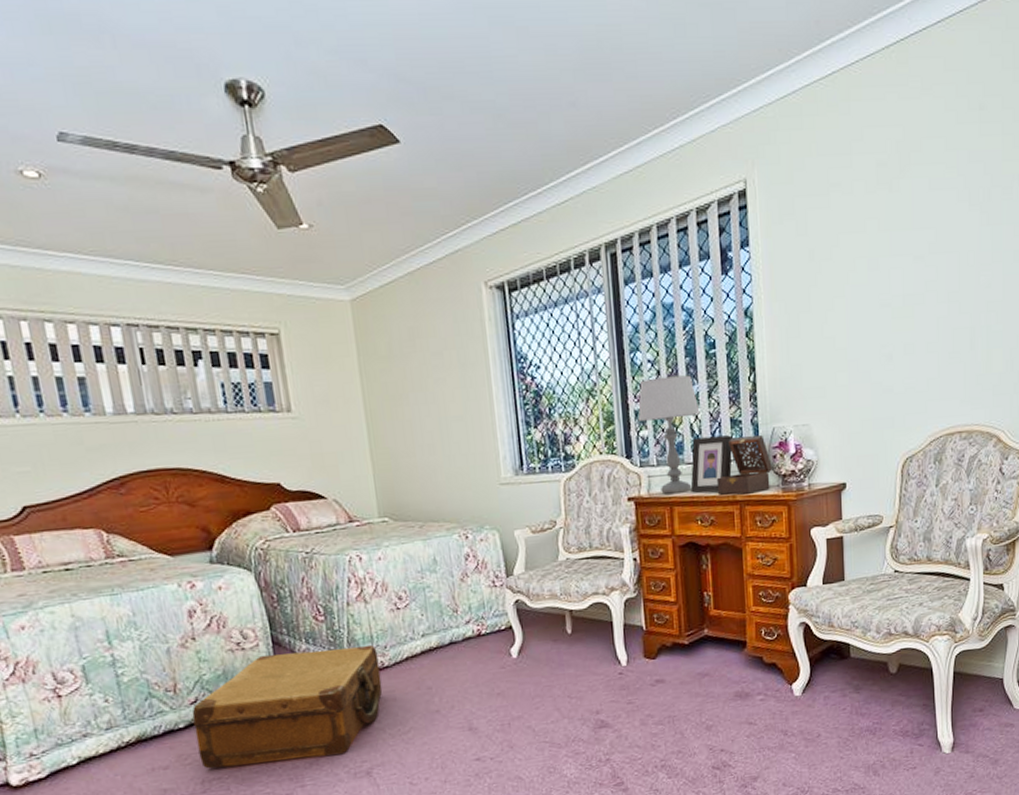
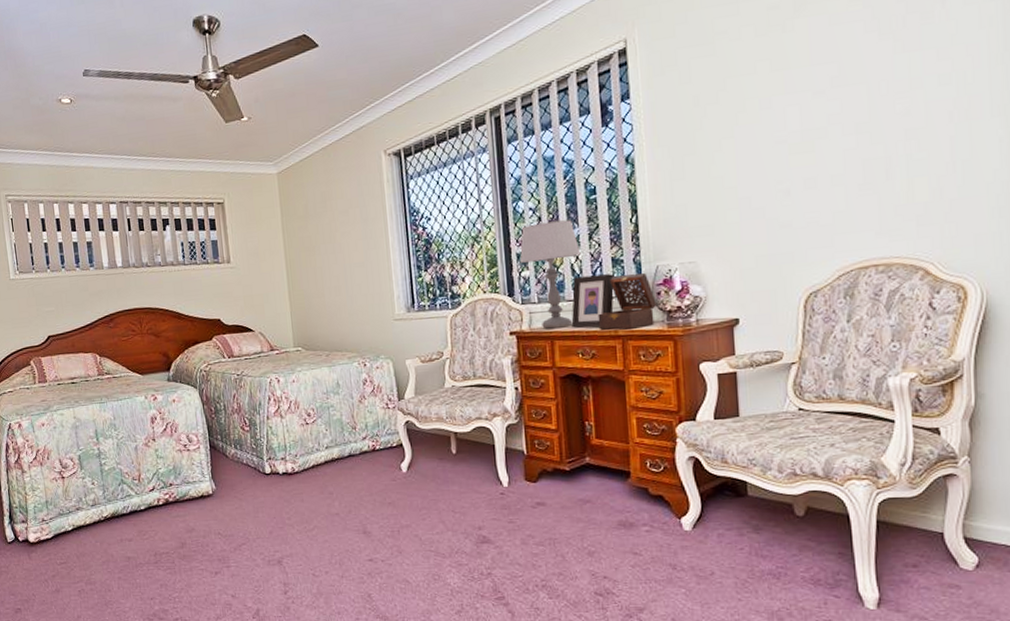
suitcase: present [192,645,383,769] -> none [150,453,293,544]

